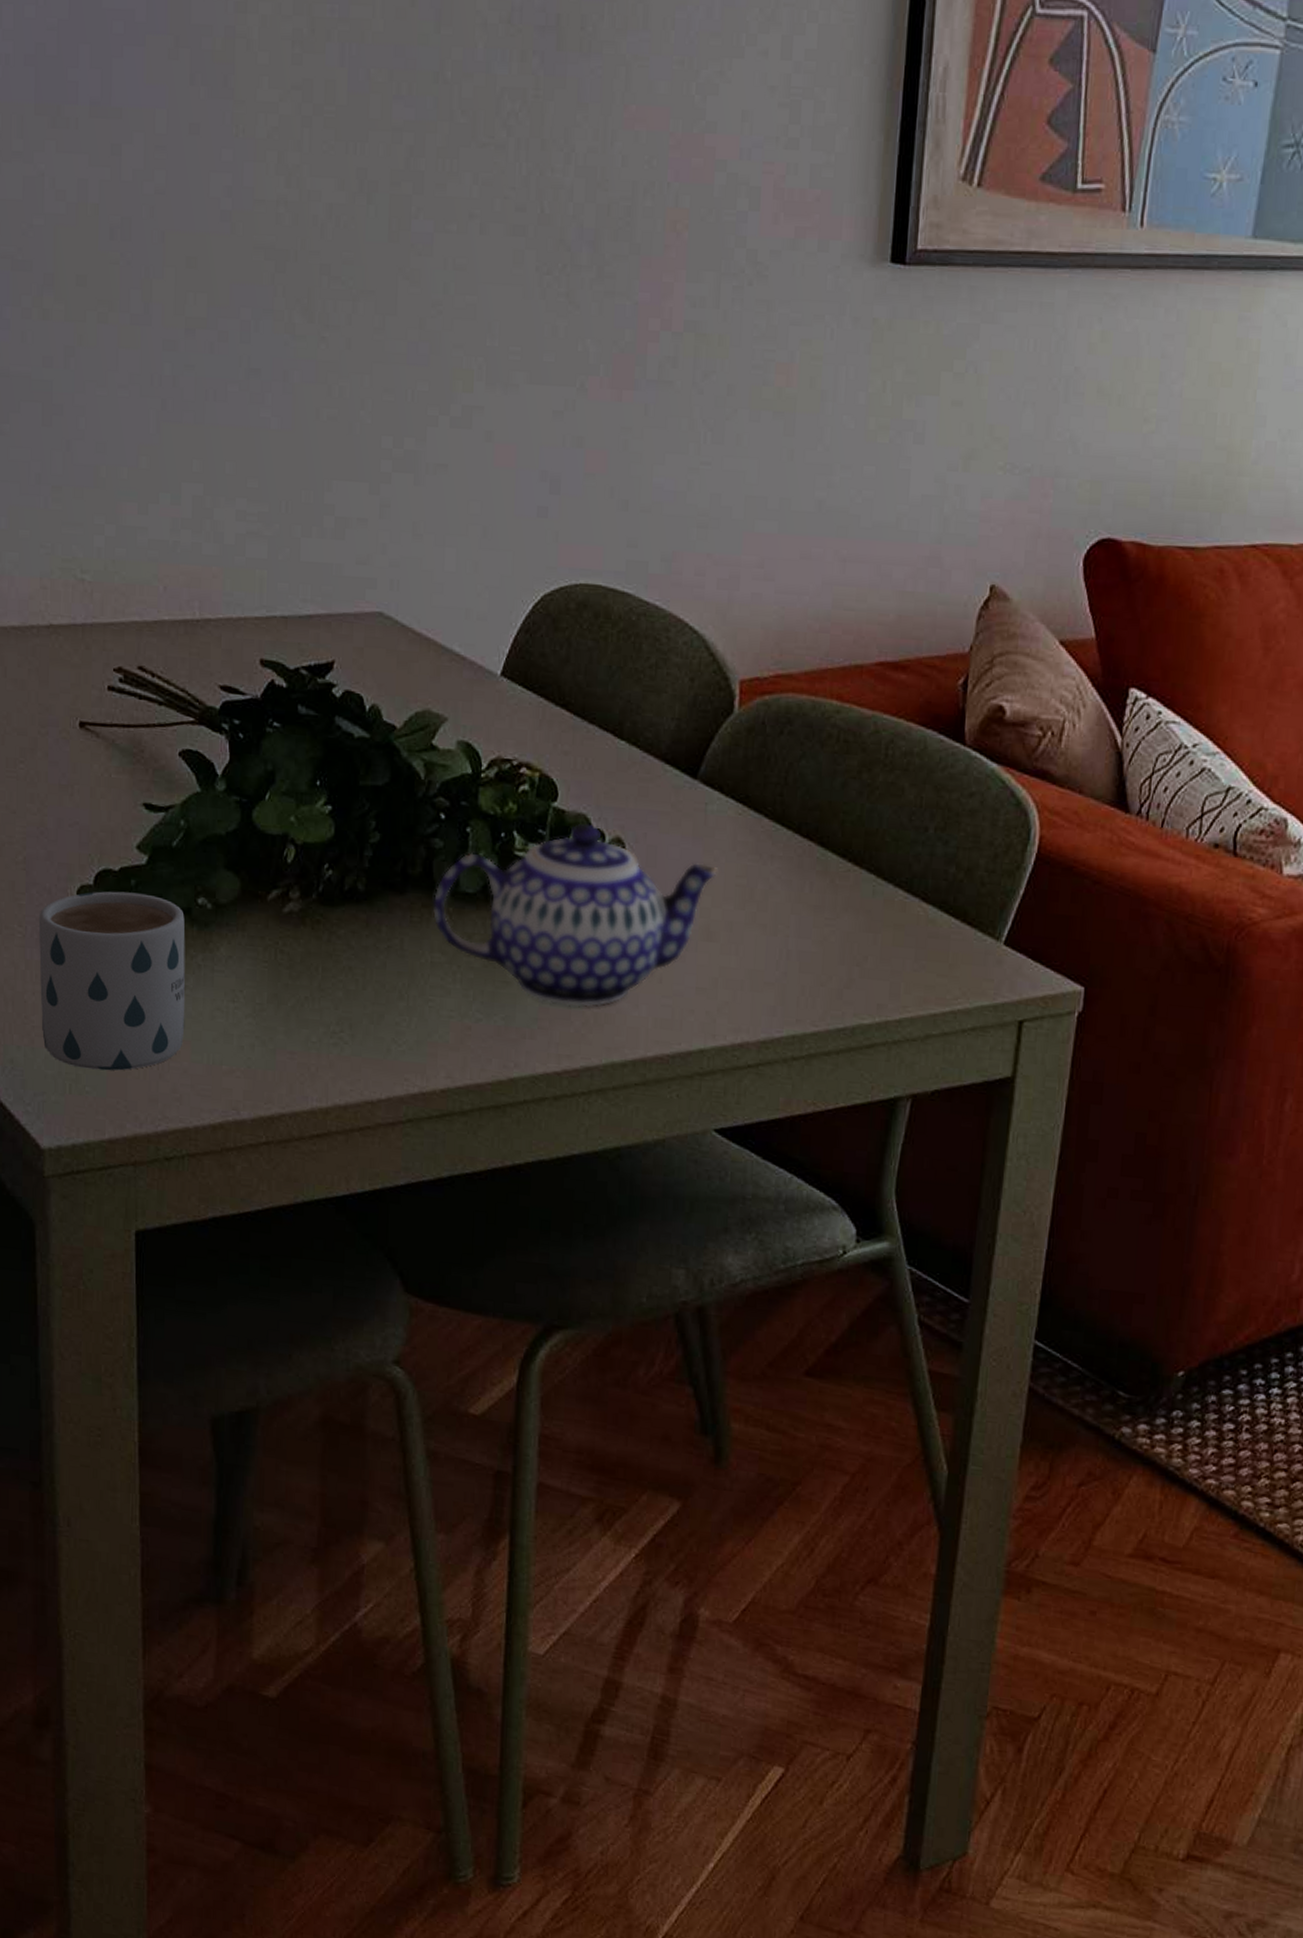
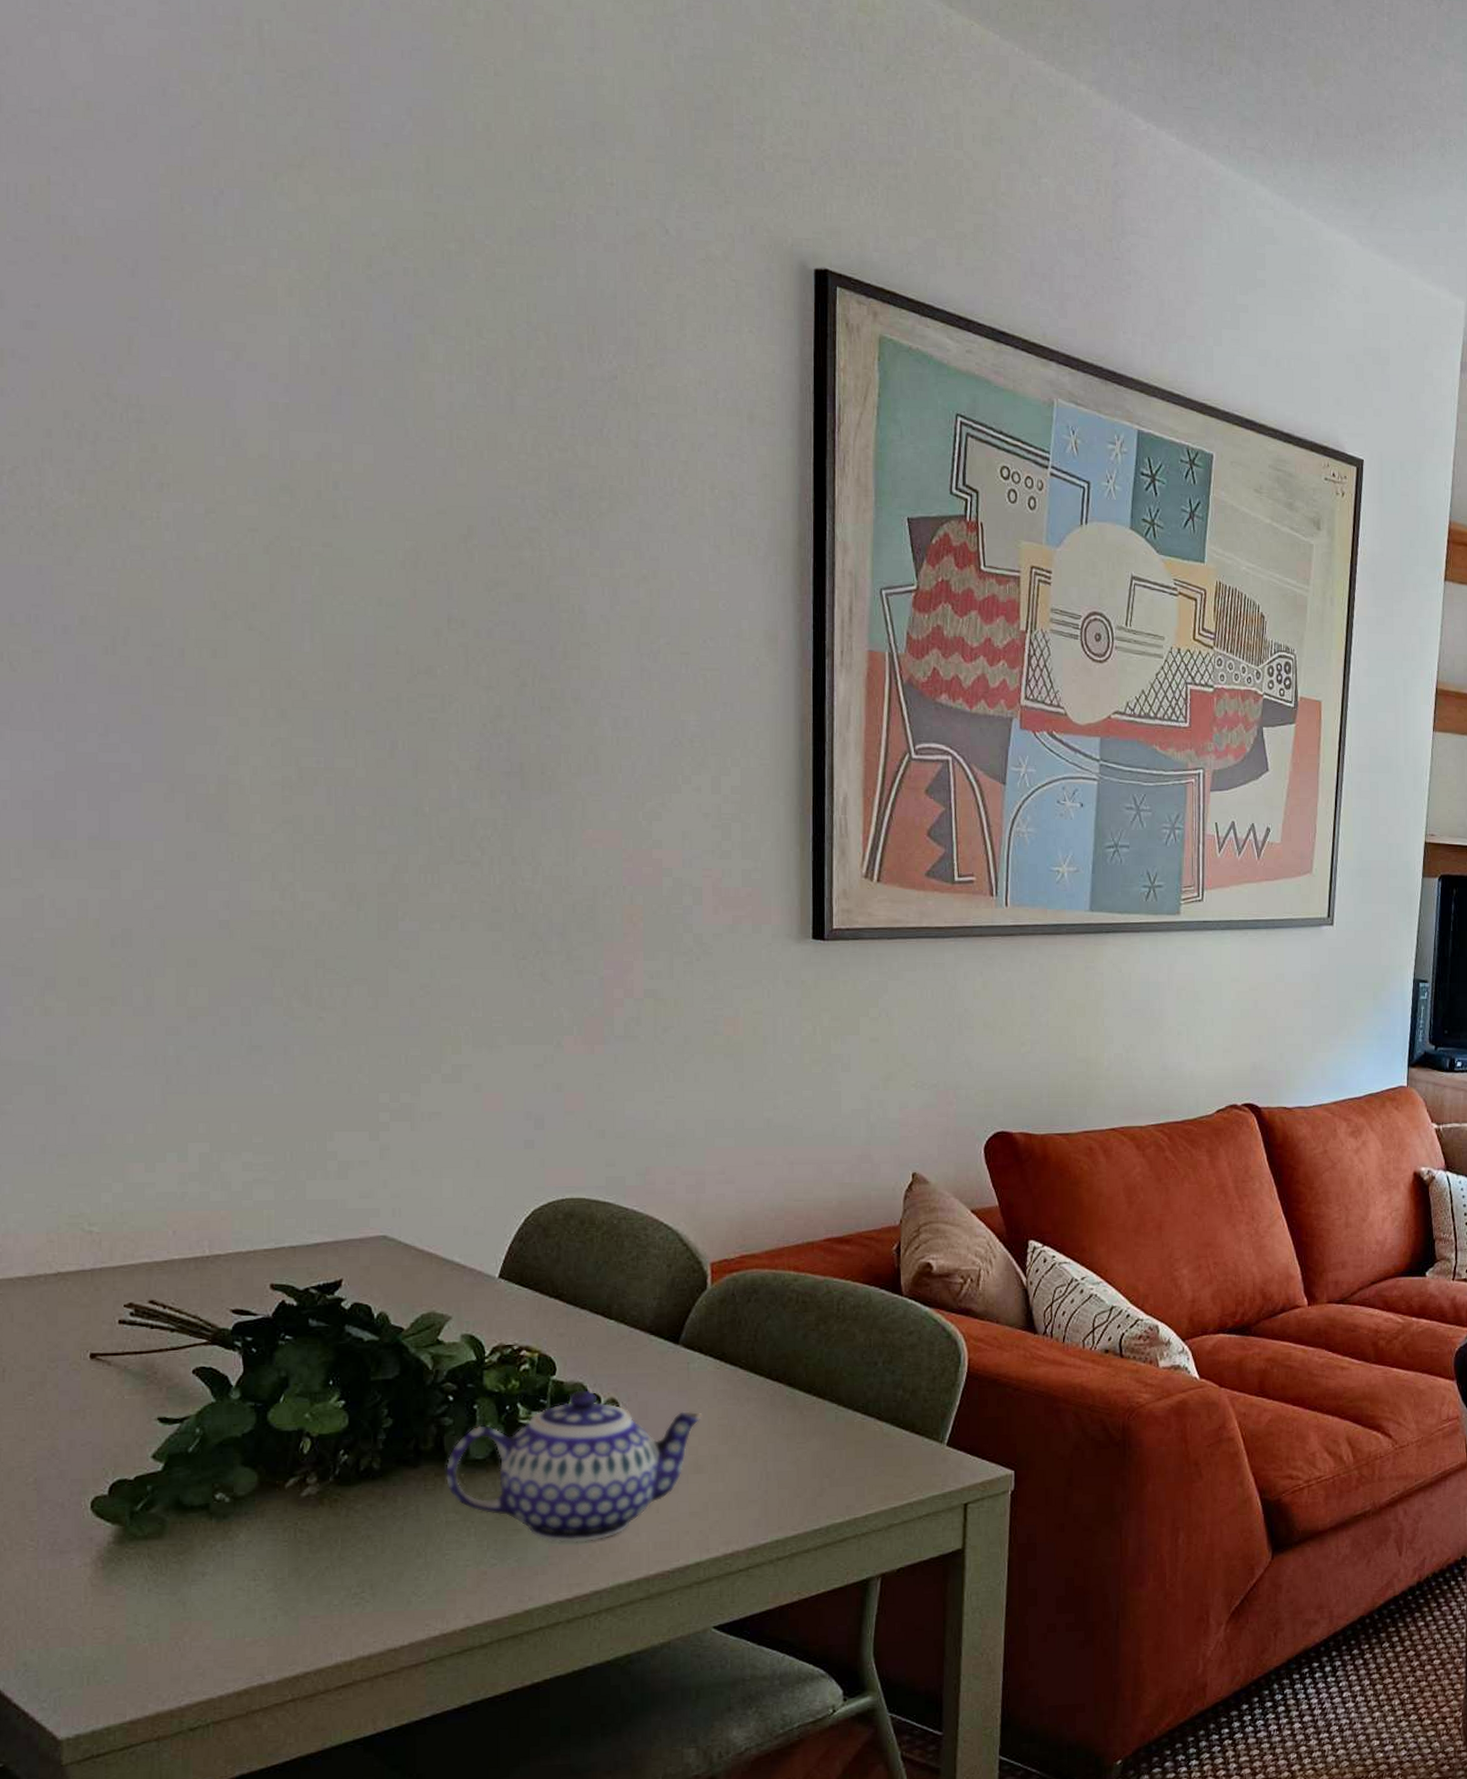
mug: present [38,891,186,1071] -> none [51,1496,206,1661]

